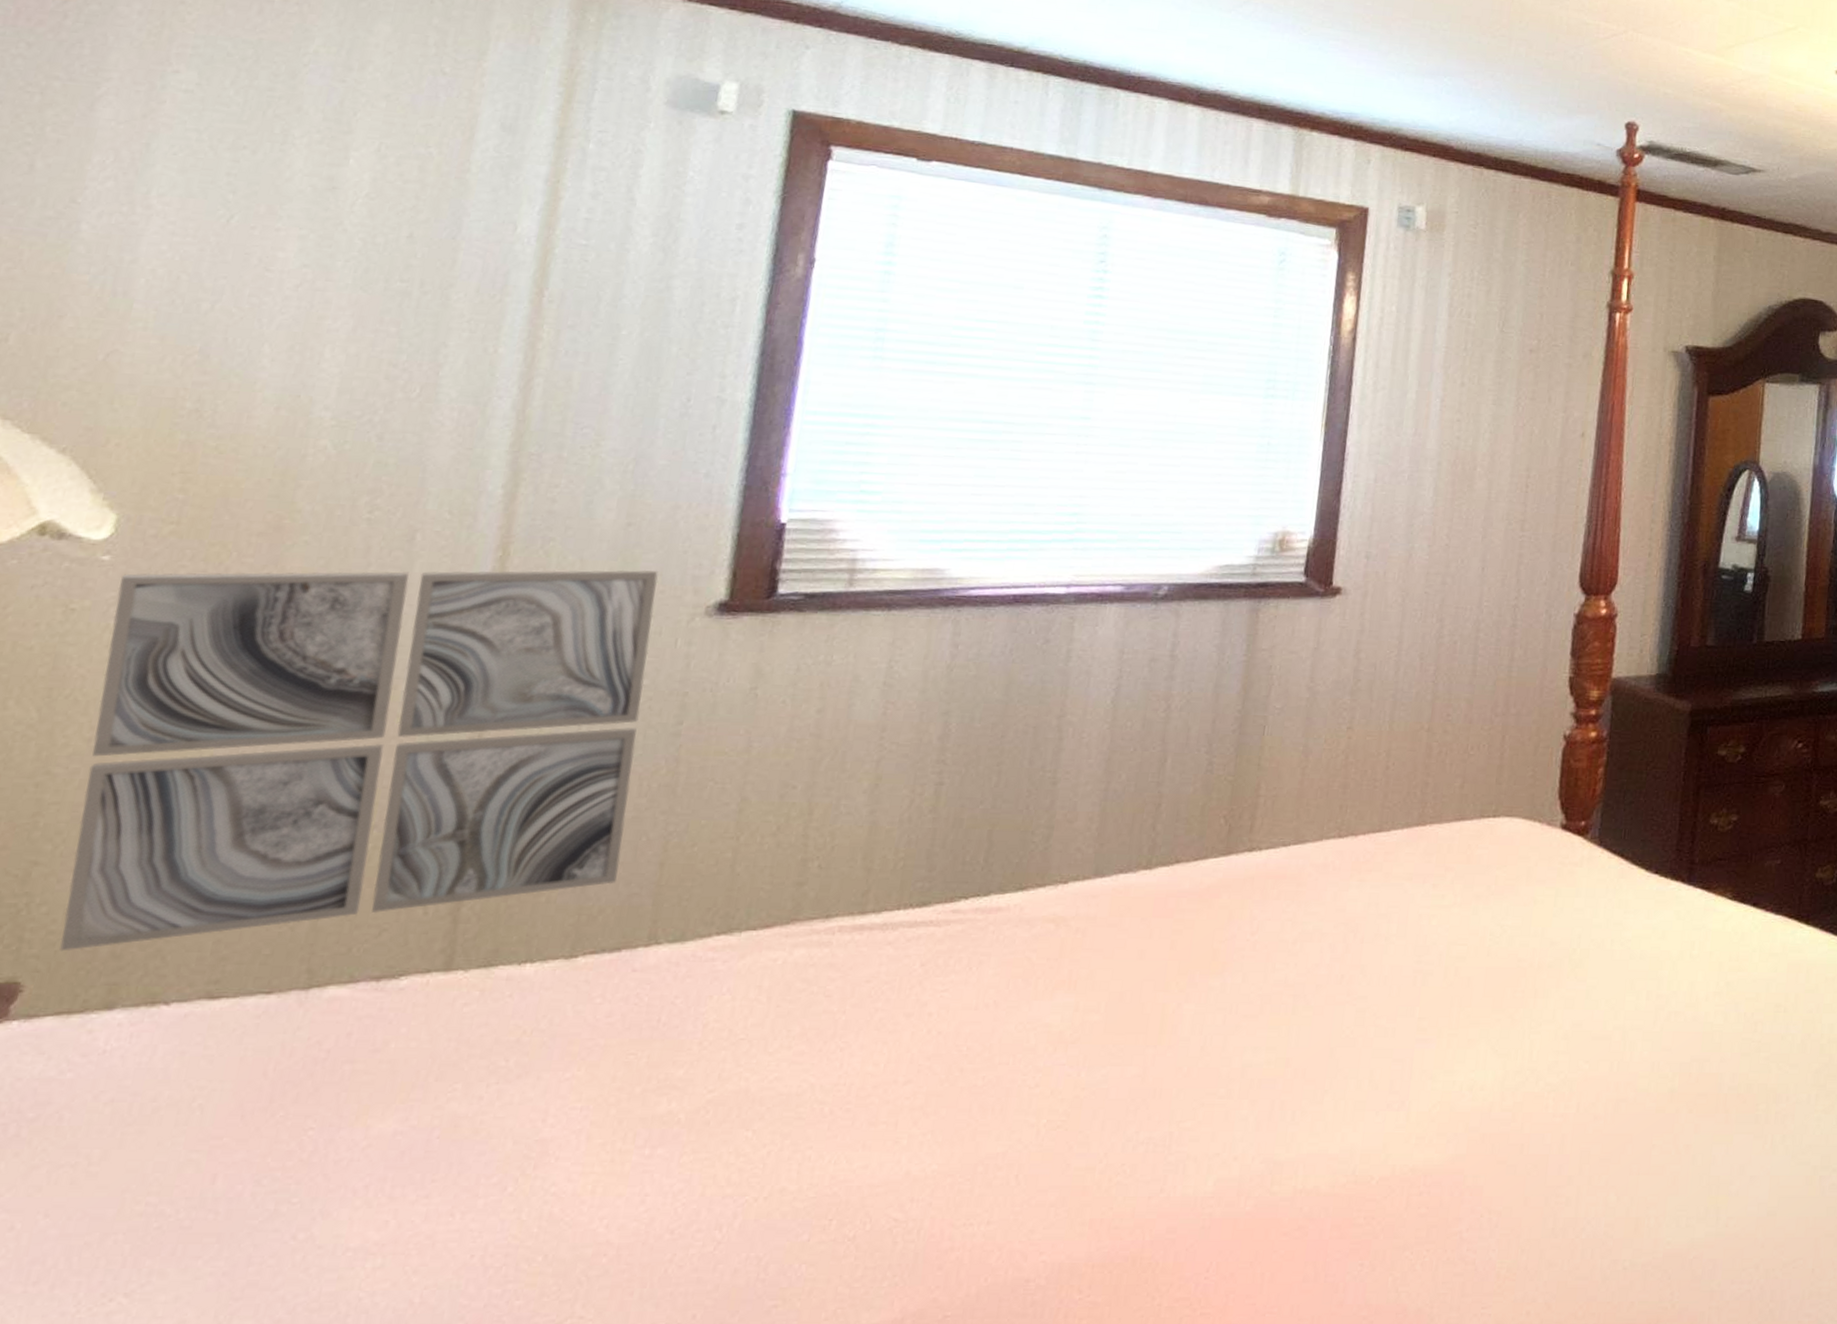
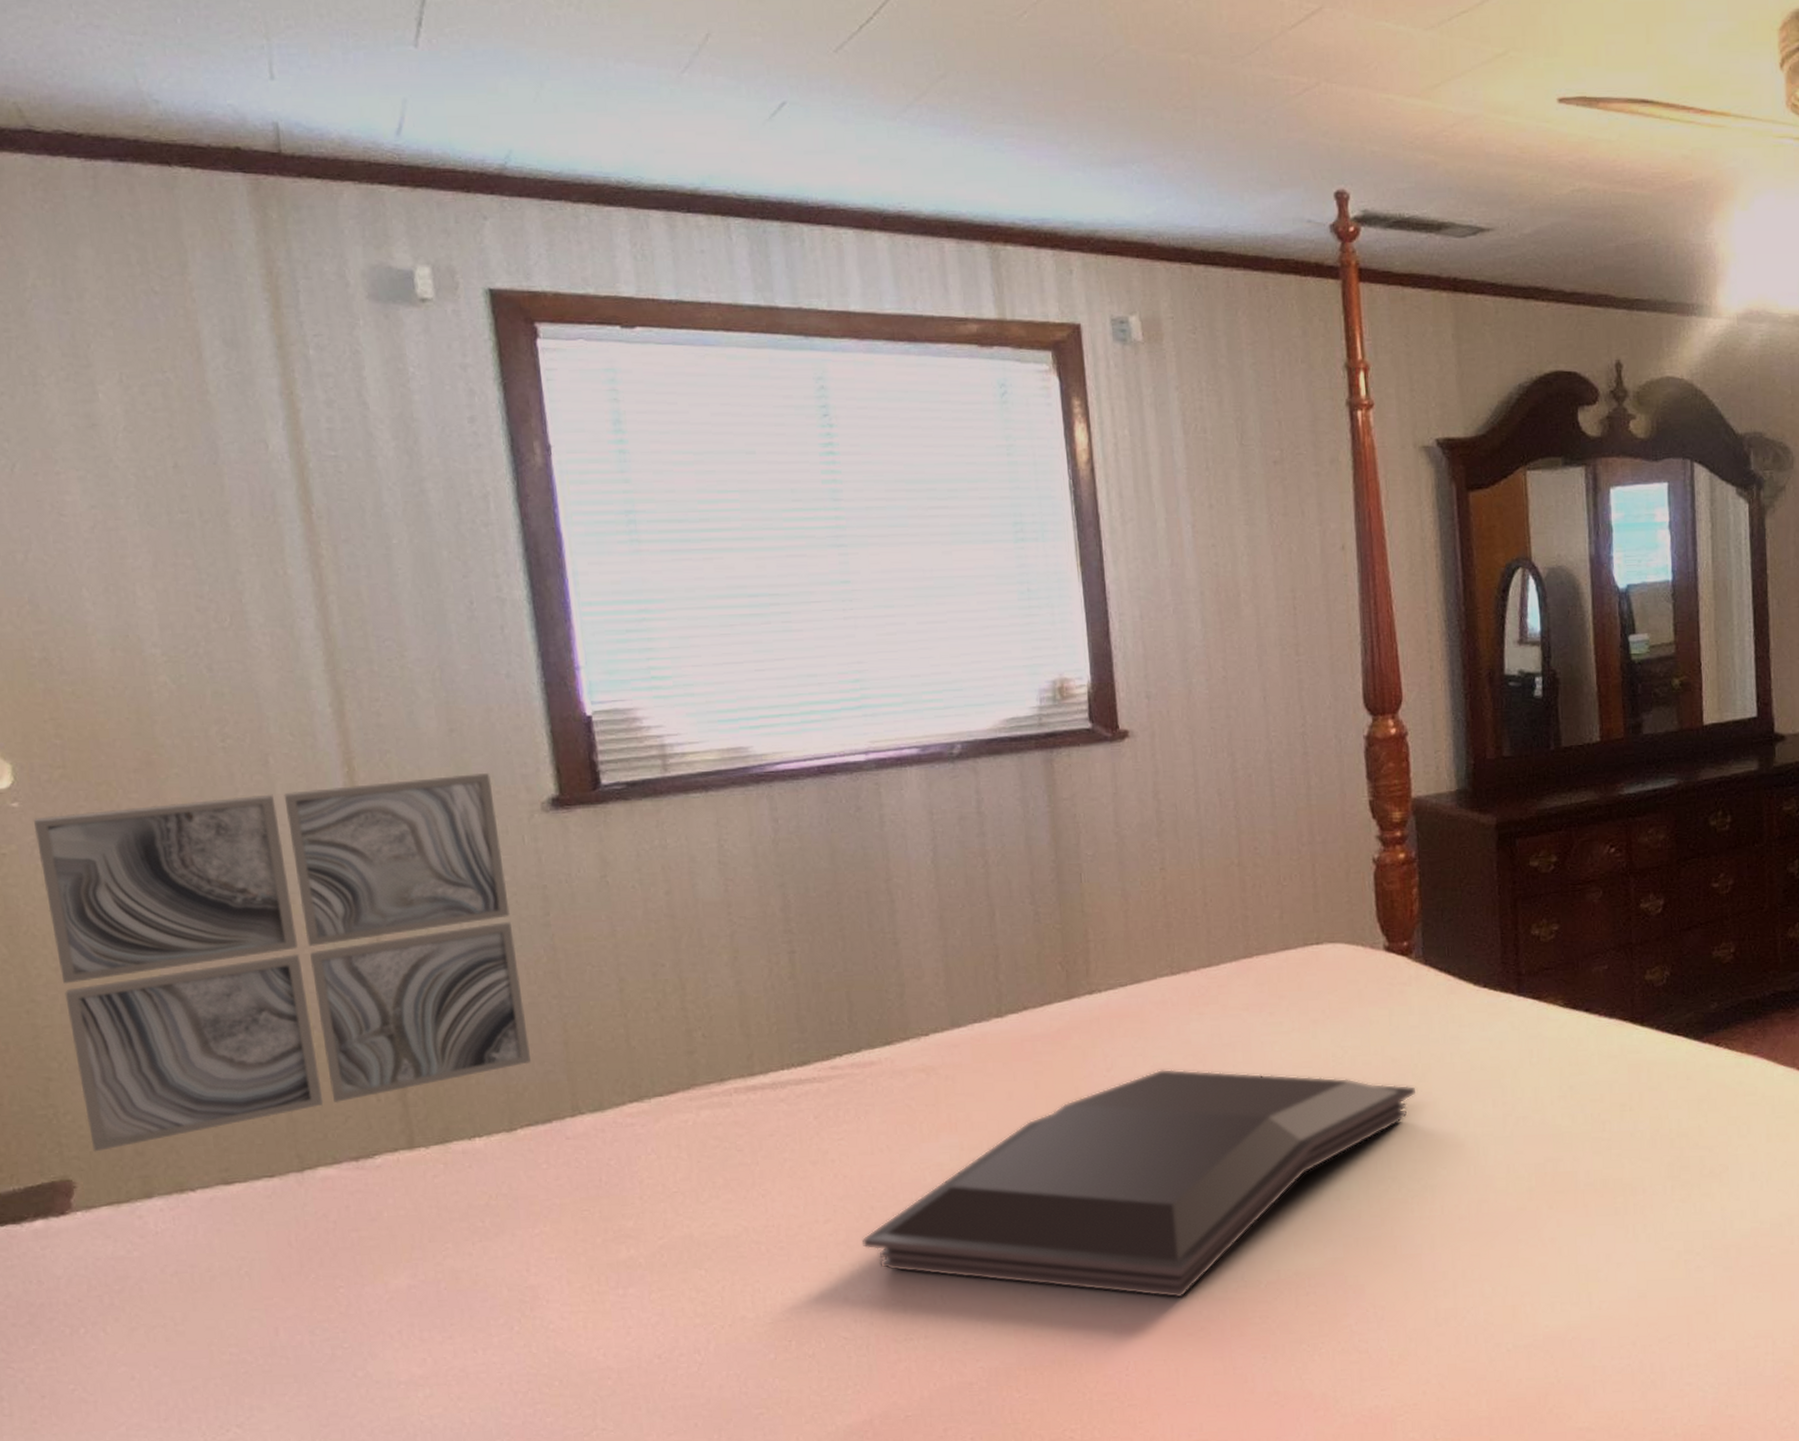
serving tray: none [940,936,1570,1191] -> present [861,1068,1415,1298]

